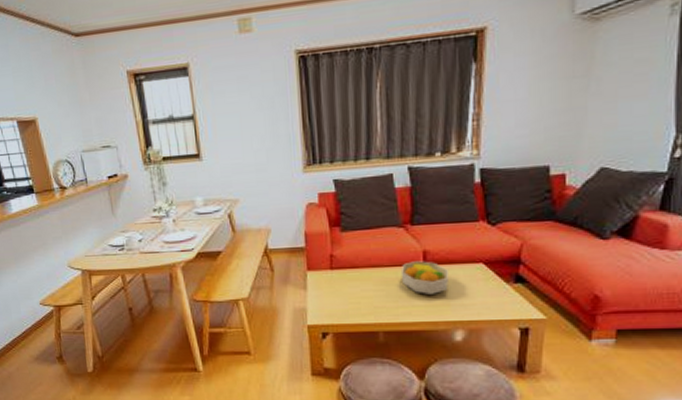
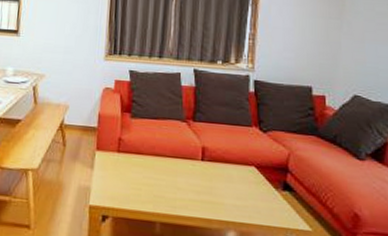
fruit bowl: present [400,261,450,294] -> none [181,155,225,191]

